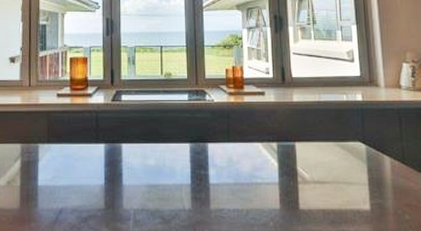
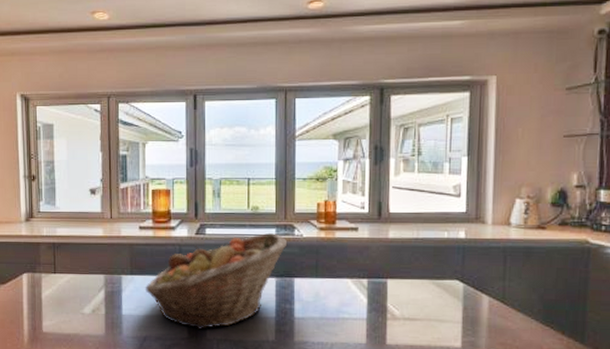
fruit basket: none [61,98,200,199] -> present [144,232,288,330]

